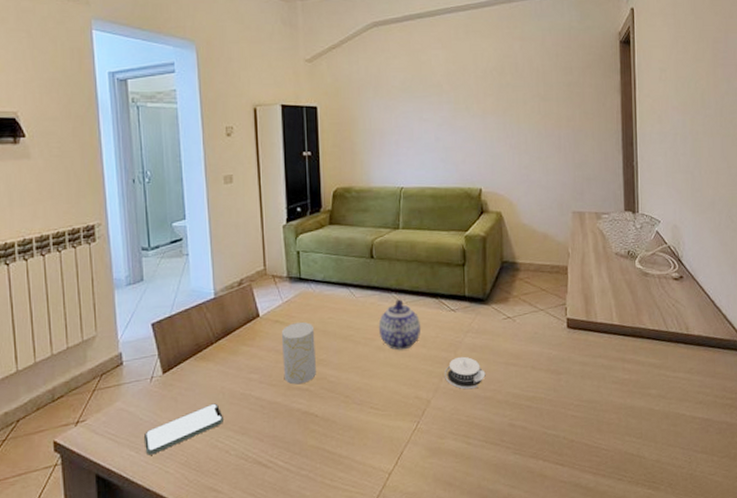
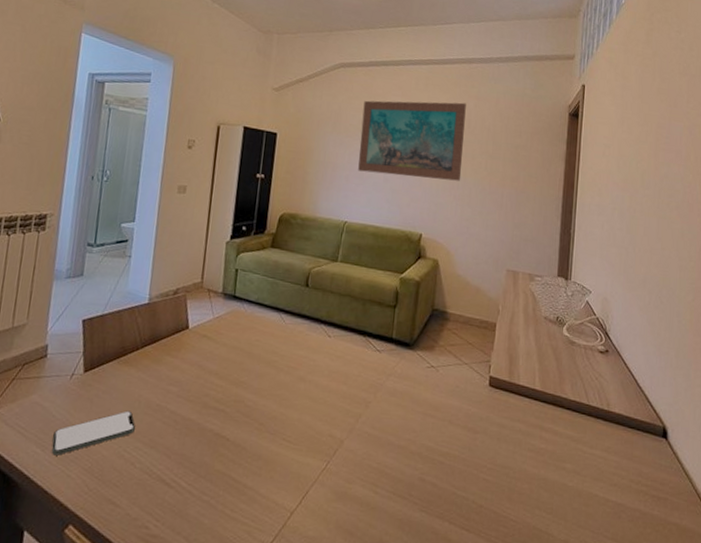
cup: present [281,322,316,385] -> none [202,340,240,404]
teapot: present [378,299,421,351] -> none [303,331,345,384]
wall art: none [403,46,515,134] -> present [358,100,466,181]
architectural model: present [444,356,486,390] -> none [360,399,403,436]

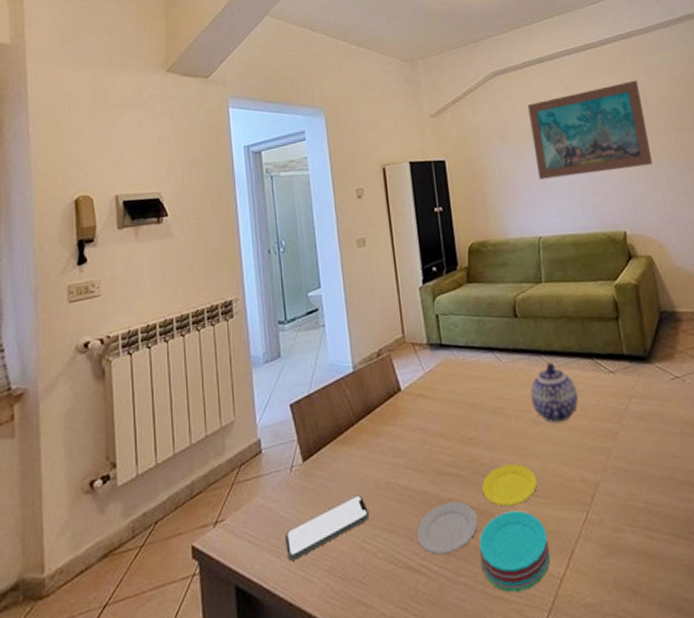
plate: none [174,410,291,517] -> present [417,463,550,593]
teapot: none [303,331,345,384] -> present [530,362,579,423]

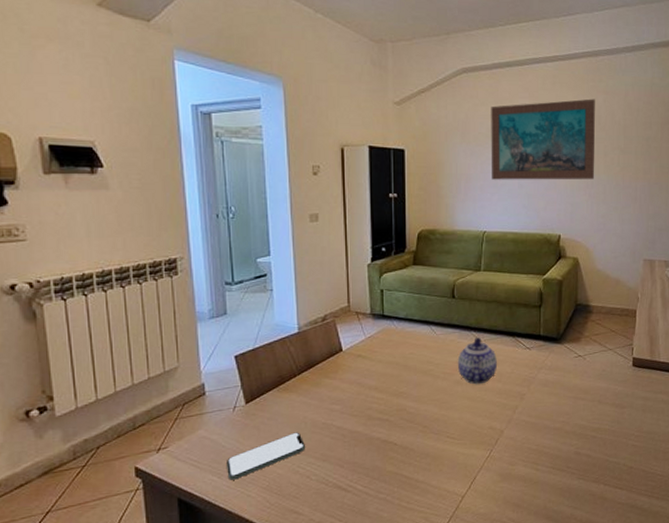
plate: present [417,463,550,593] -> none [347,413,456,505]

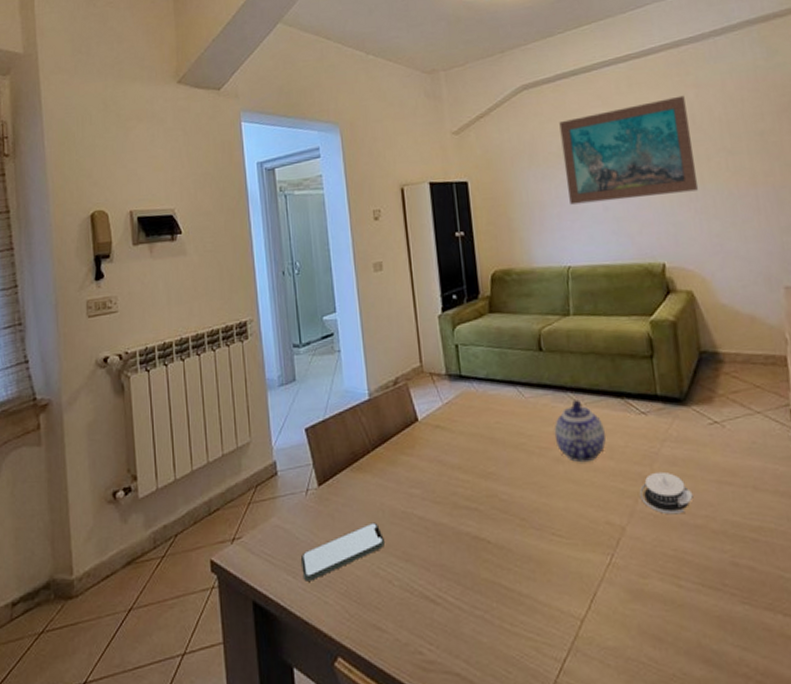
architectural model: none [517,391,556,421] -> present [639,471,693,515]

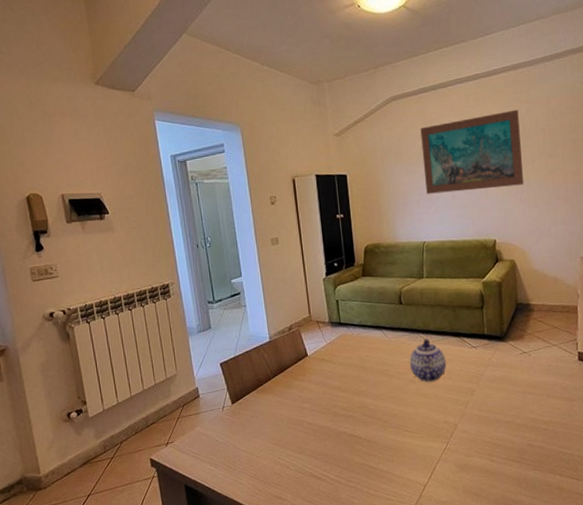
smartphone: present [300,522,386,581] -> none [220,428,284,470]
architectural model: present [639,471,693,515] -> none [468,387,506,415]

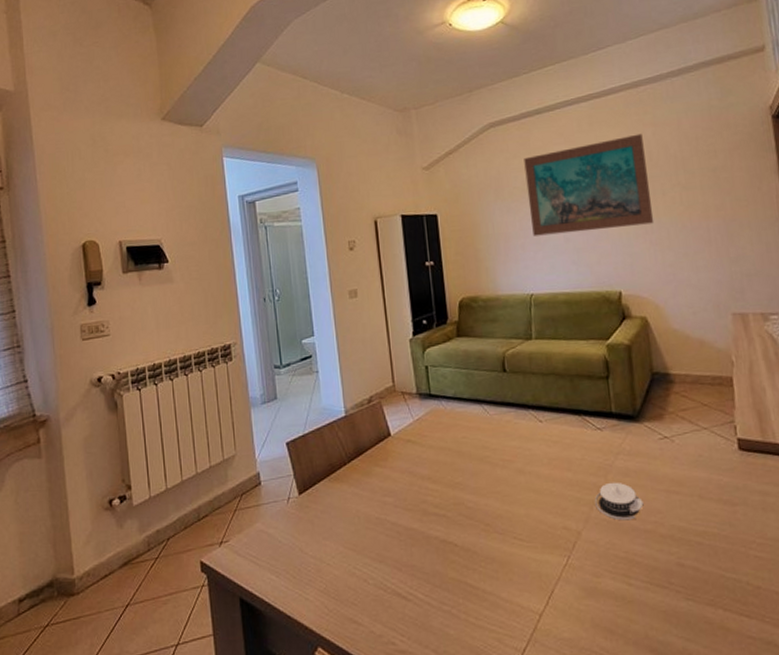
teapot: present [409,339,447,383] -> none [516,417,565,474]
architectural model: none [468,387,506,415] -> present [594,482,644,521]

